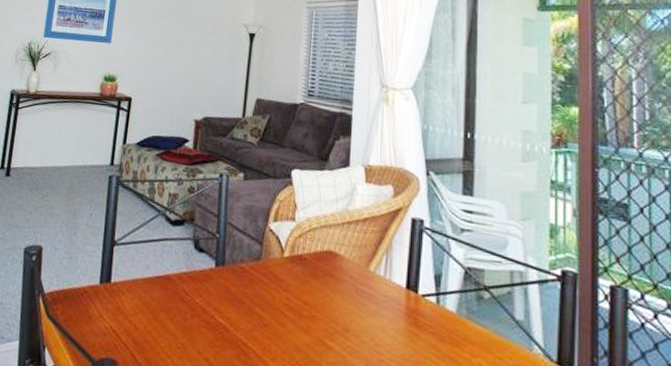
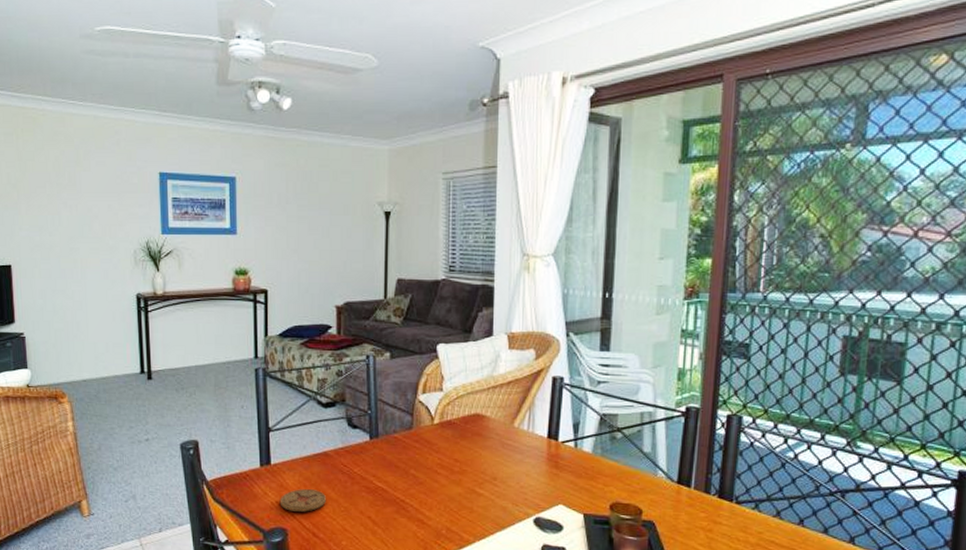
coaster: none [114,314,163,344] -> present [279,489,326,512]

